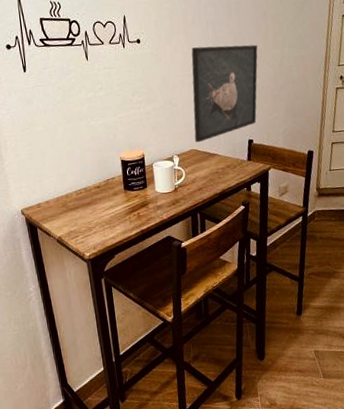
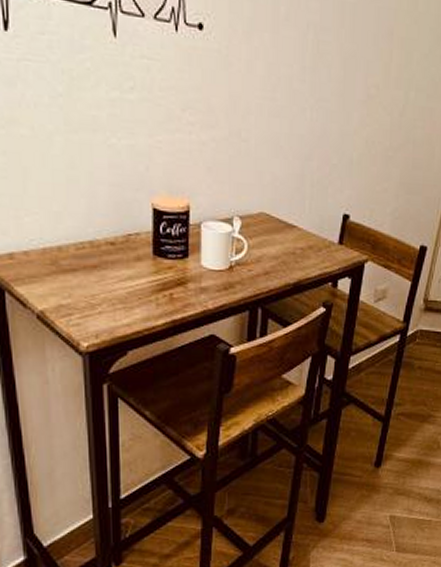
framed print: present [191,44,258,143] -> none [268,58,374,205]

